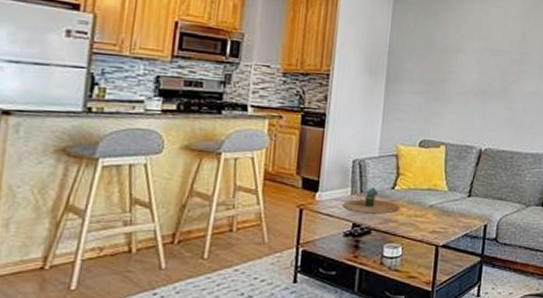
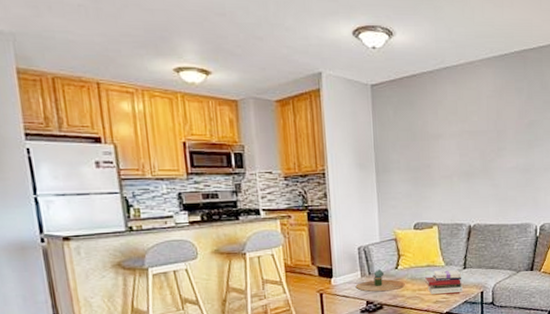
books: none [422,195,465,226] -> present [424,270,463,295]

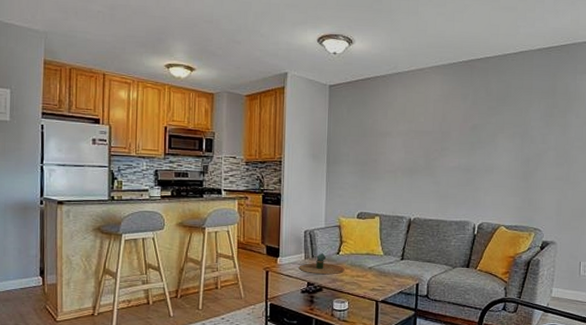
books: present [424,270,463,295] -> none [363,259,399,284]

